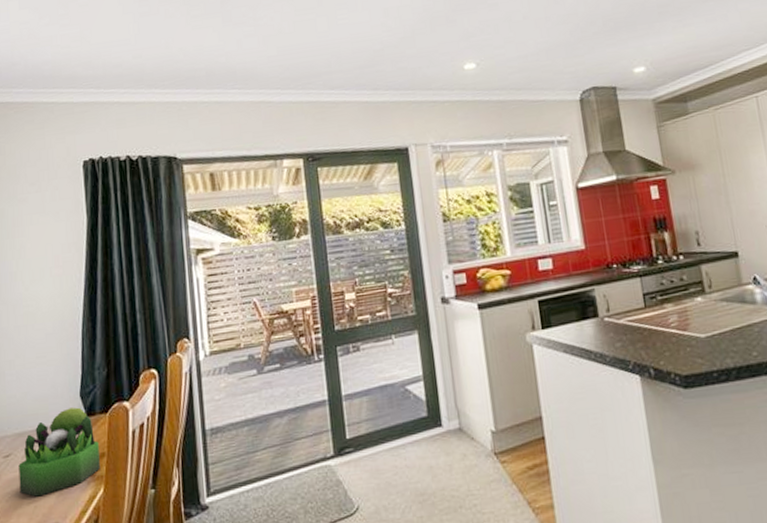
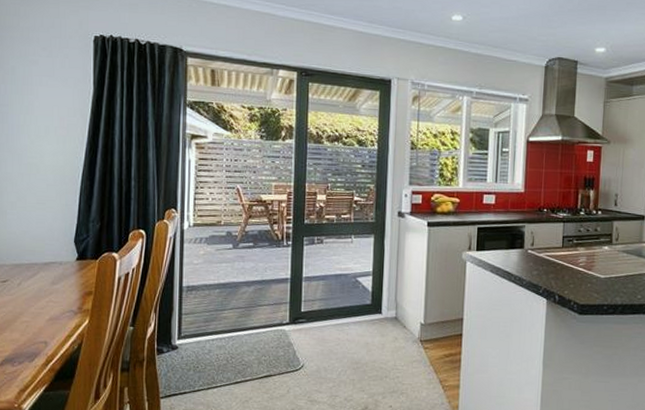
plant: present [18,407,100,497] -> none [14,250,88,318]

